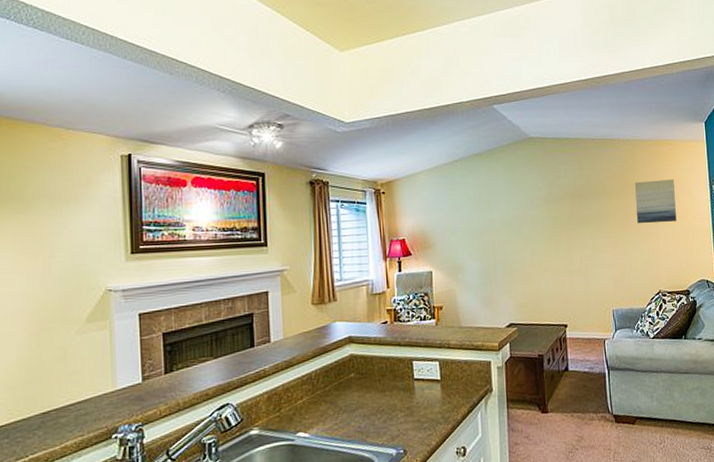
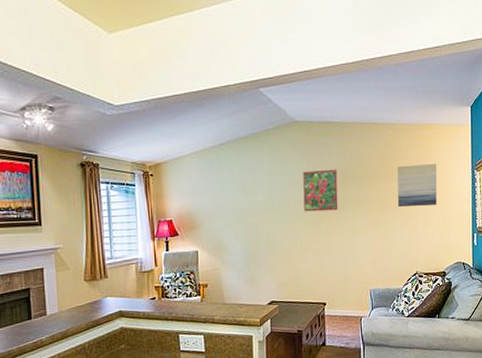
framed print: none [539,185,576,230] -> present [303,169,338,212]

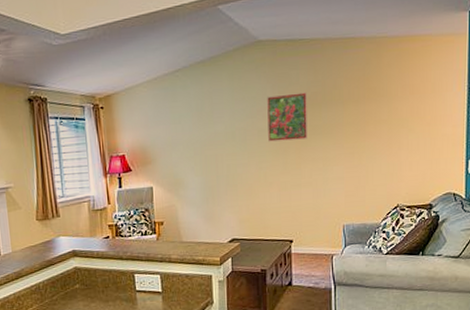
wall art: present [397,163,437,207] -> none [376,80,424,132]

